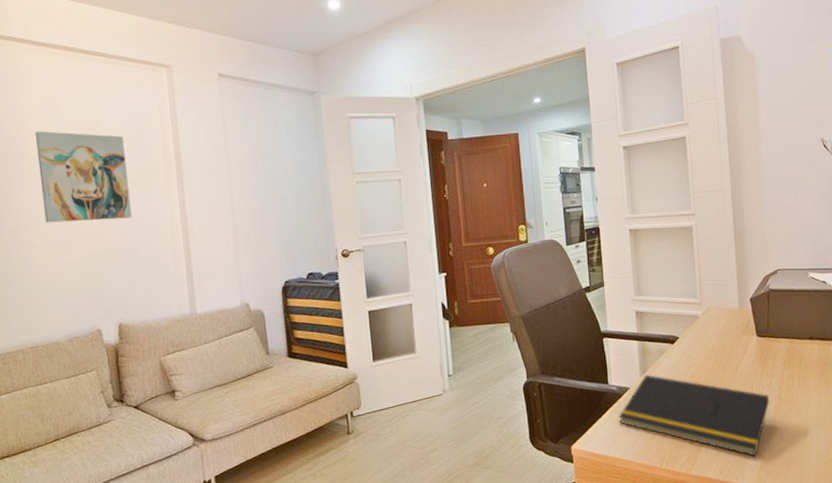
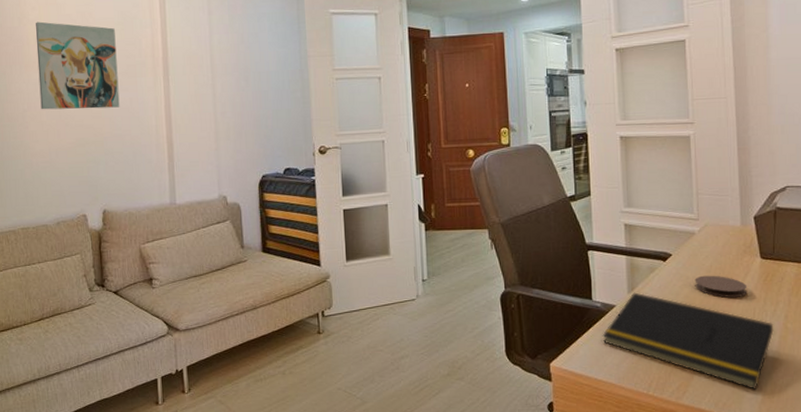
coaster: none [700,354,746,374] -> present [695,275,748,298]

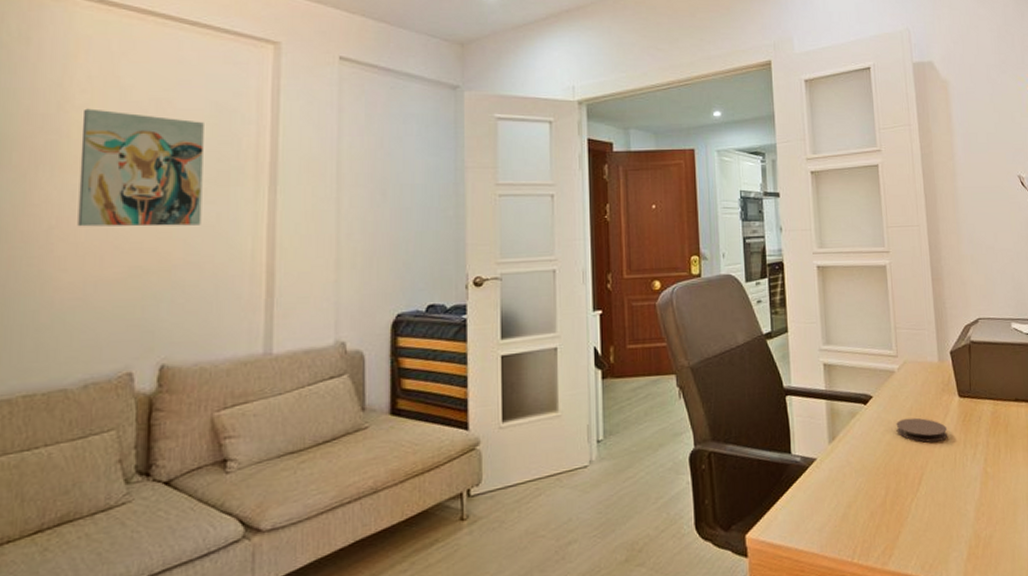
notepad: present [602,292,774,389] -> none [802,442,975,546]

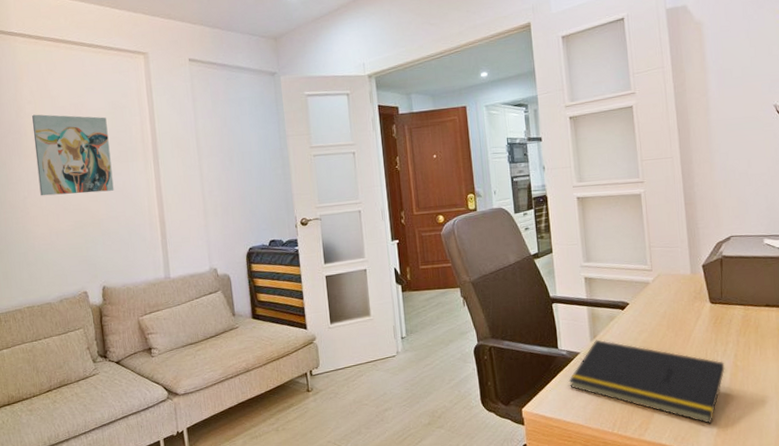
notepad: none [802,442,975,546] -> present [568,340,725,424]
coaster: present [896,417,948,443] -> none [651,320,700,341]

